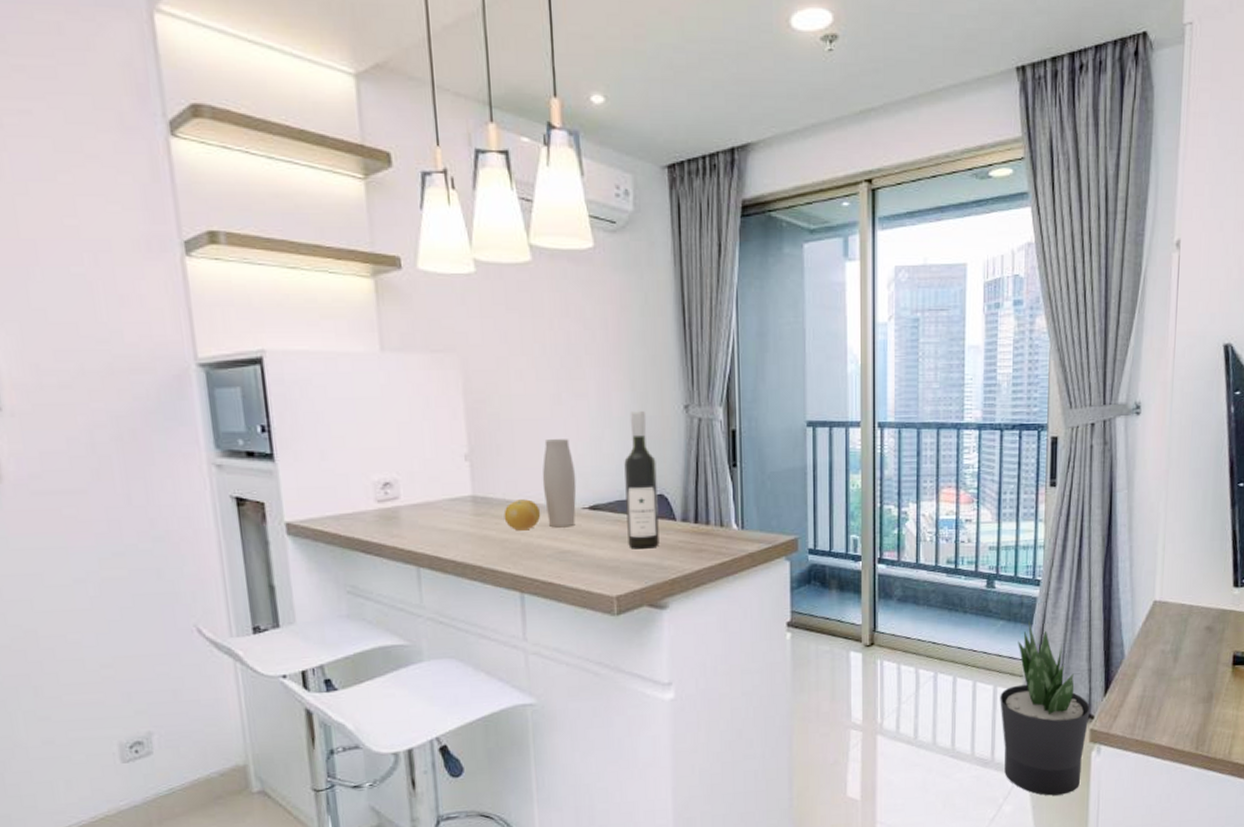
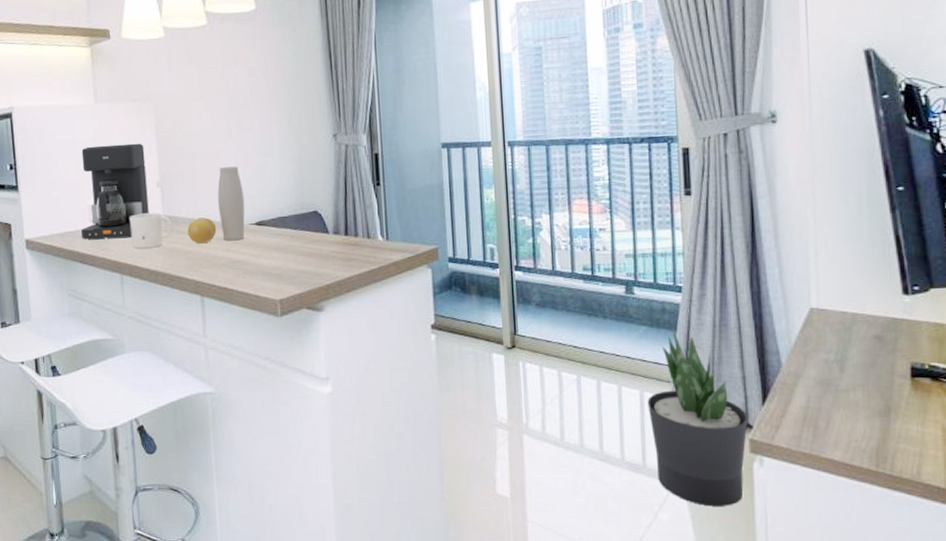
coffee maker: none [362,405,455,524] -> present [81,143,149,239]
mug: none [427,492,485,536] -> present [129,213,173,249]
bottle: present [624,411,660,549] -> none [284,141,315,259]

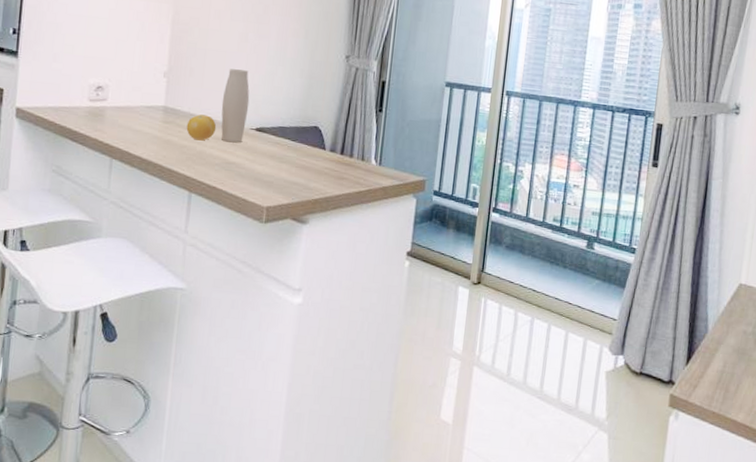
coffee maker: present [81,143,149,239] -> none [77,24,158,122]
mug: present [129,213,173,249] -> none [128,100,173,137]
planter: present [647,327,748,507] -> none [586,284,672,453]

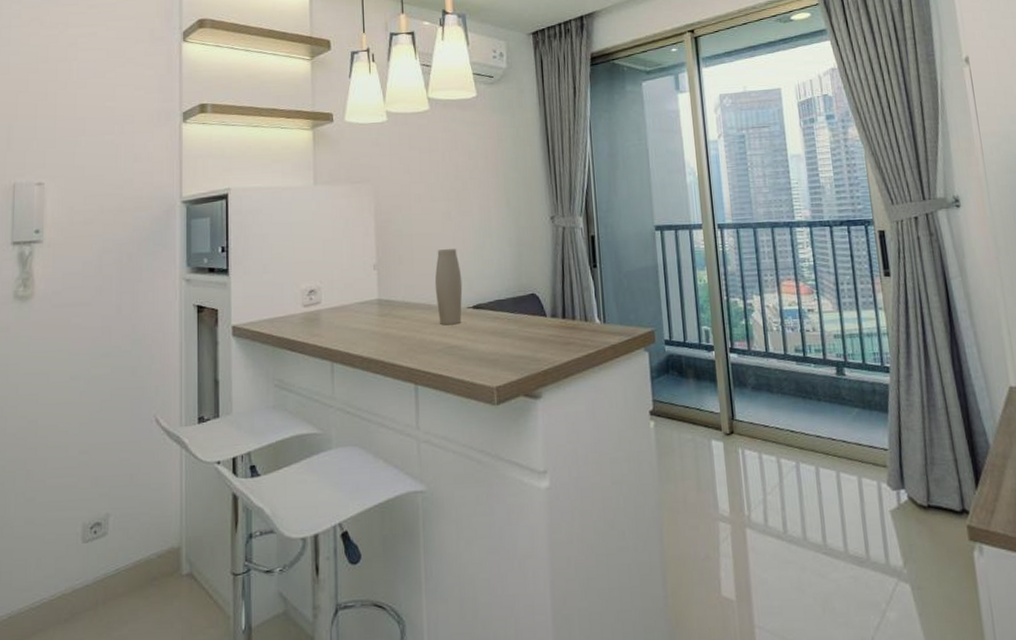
fruit: present [186,114,217,141] -> none [403,301,433,329]

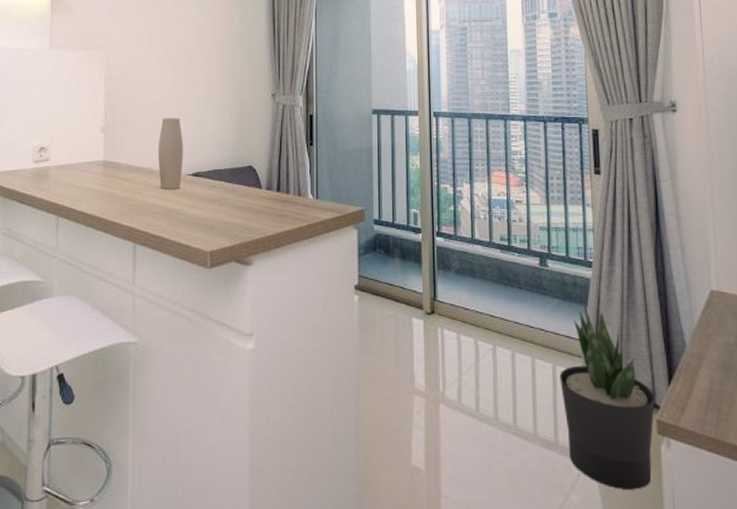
planter: none [865,408,968,602] -> present [559,301,655,490]

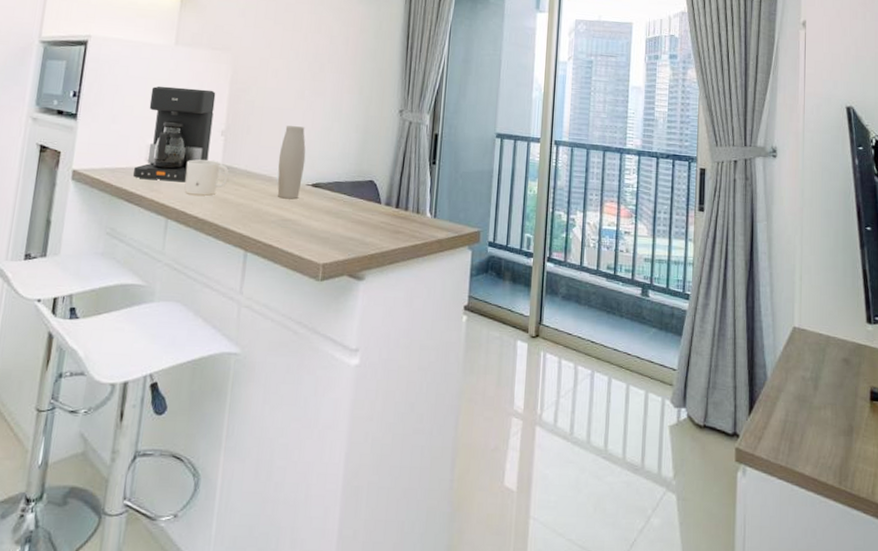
coffee maker: none [23,89,92,179] -> present [133,85,216,181]
mug: none [70,157,112,192] -> present [184,159,229,196]
planter: present [559,301,655,490] -> none [650,332,735,514]

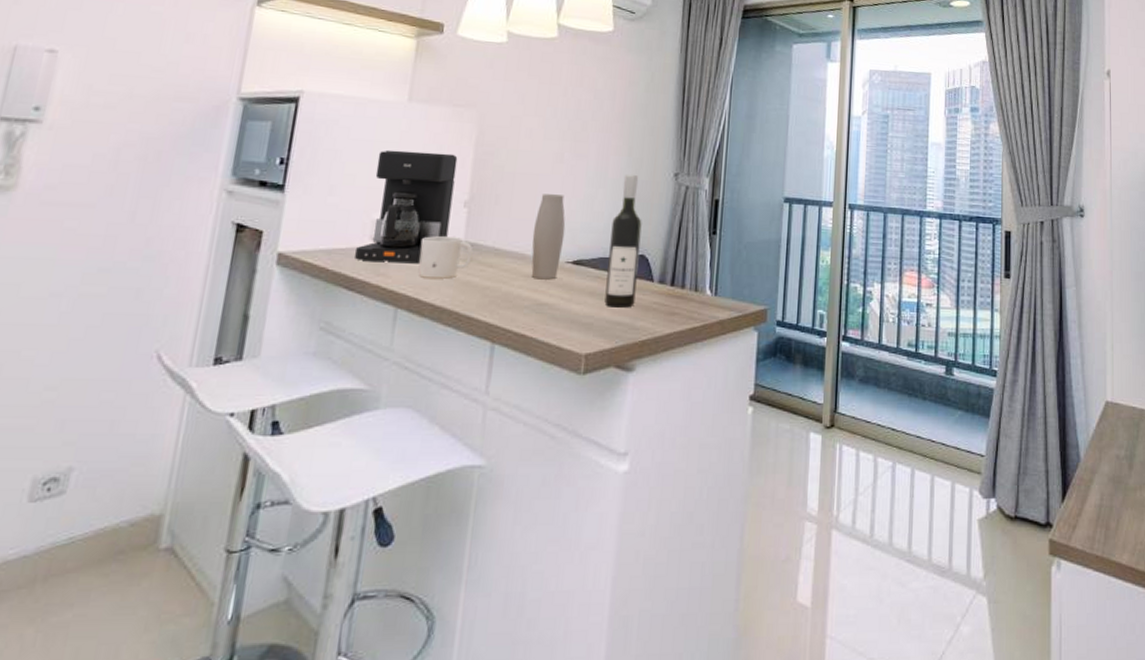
bottle: none [339,111,371,226] -> present [604,175,642,308]

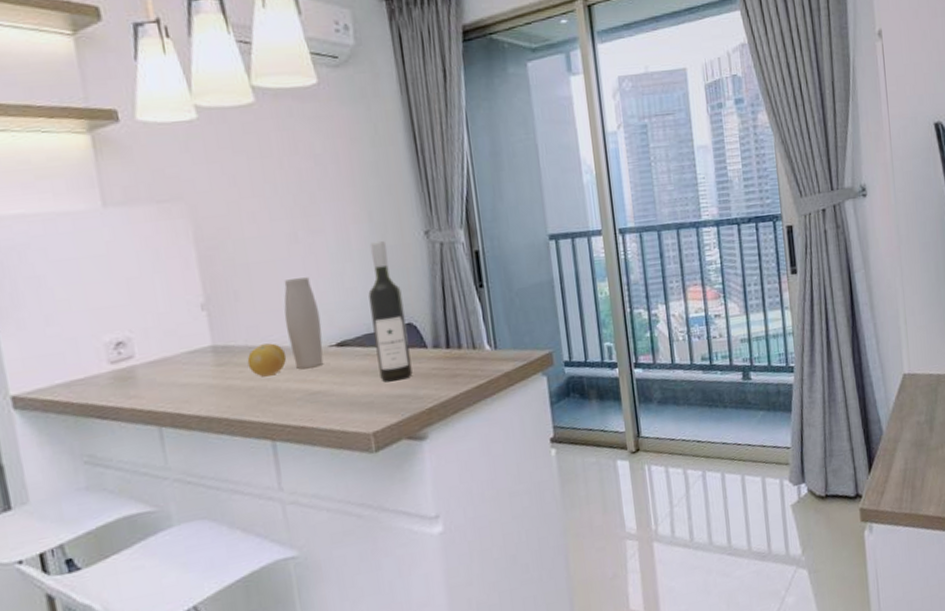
coffee maker: present [355,149,458,263] -> none [88,256,193,388]
mug: present [418,236,474,279] -> none [164,342,228,392]
fruit: none [490,248,526,280] -> present [247,343,287,377]

